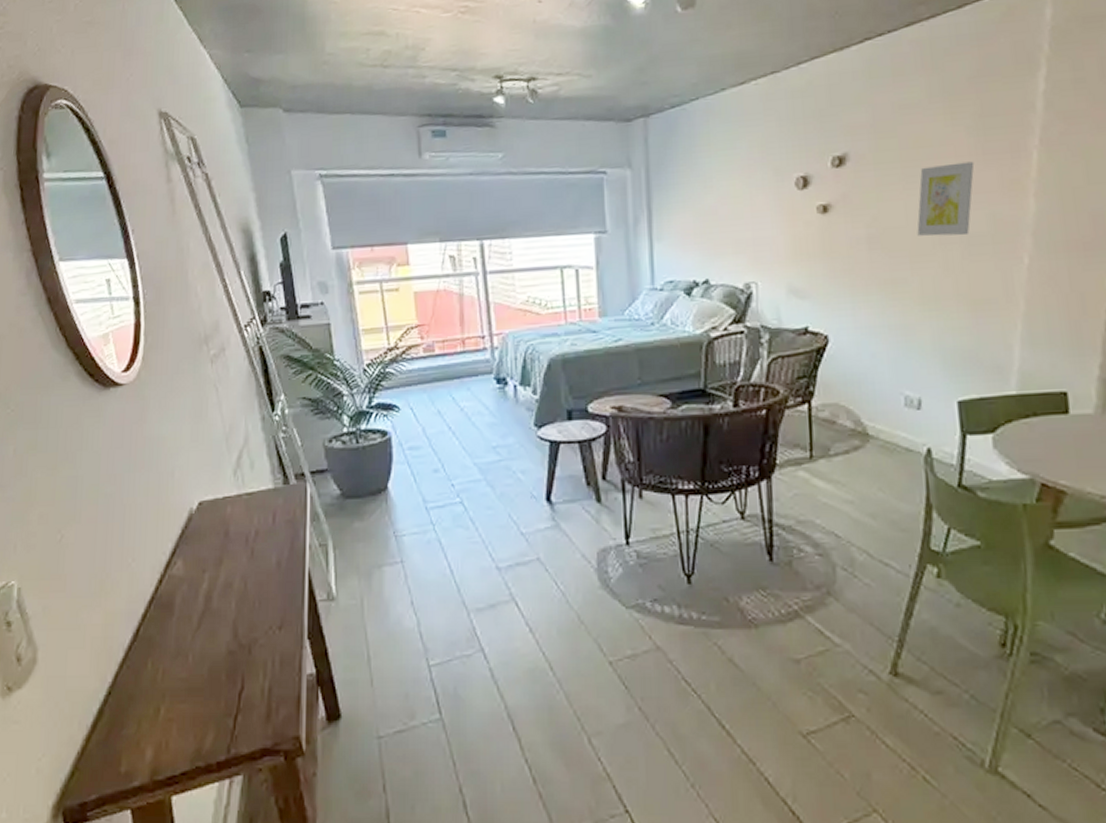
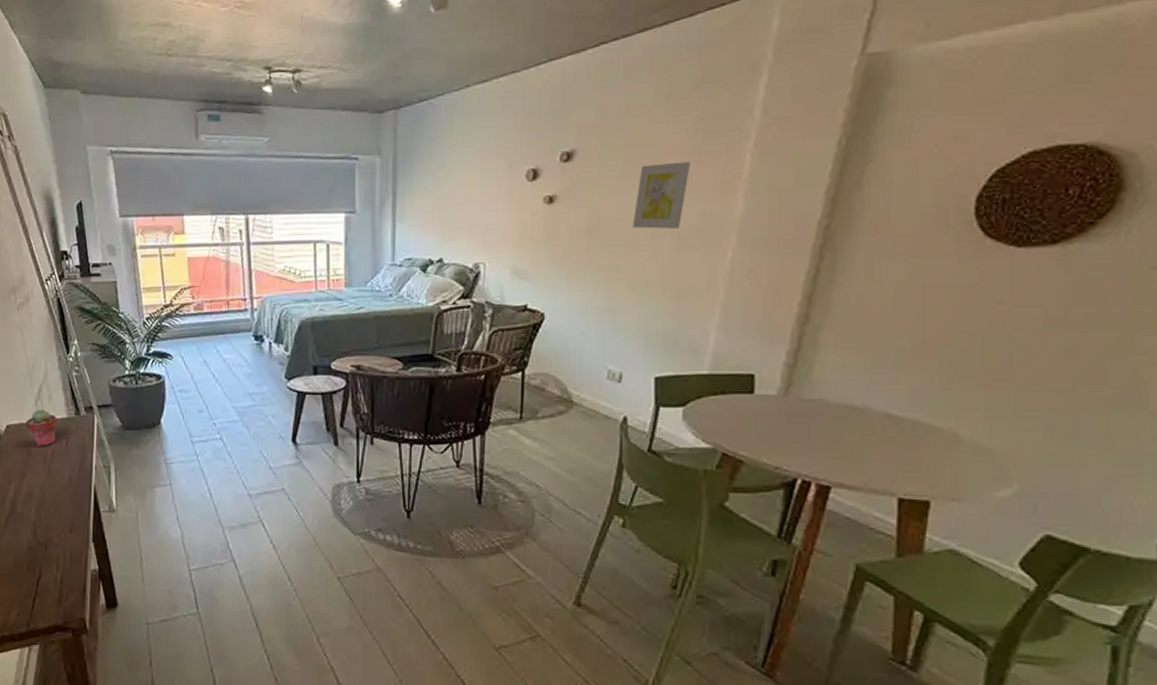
potted succulent: none [222,480,261,526] -> present [25,409,57,447]

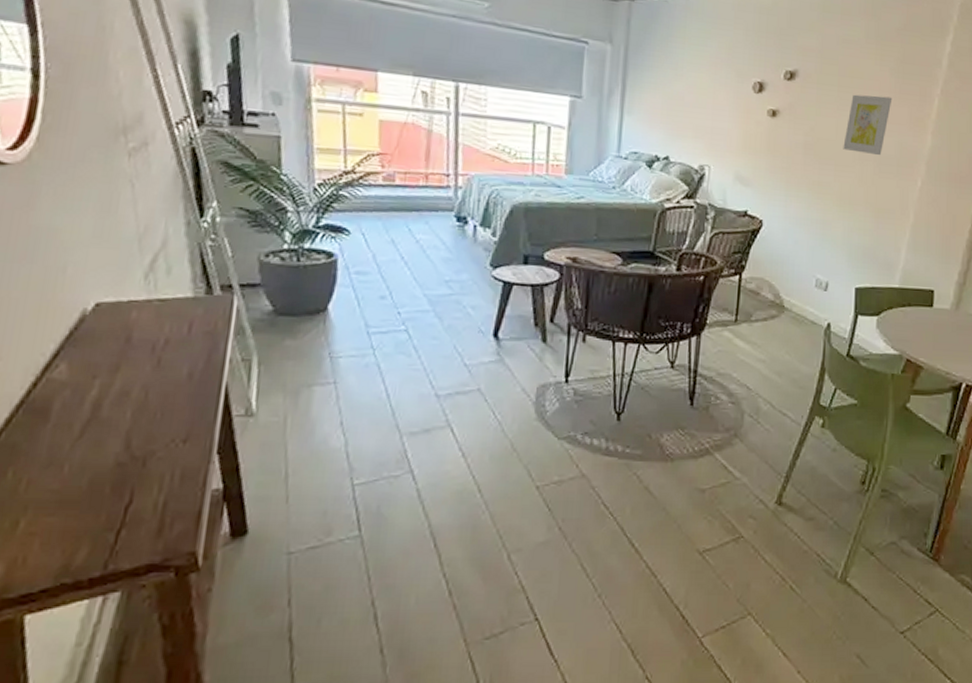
potted succulent: present [25,409,57,447] -> none [127,285,178,333]

